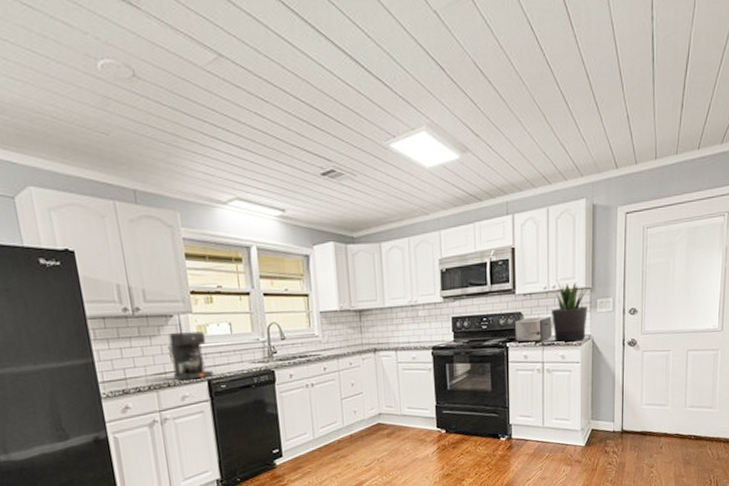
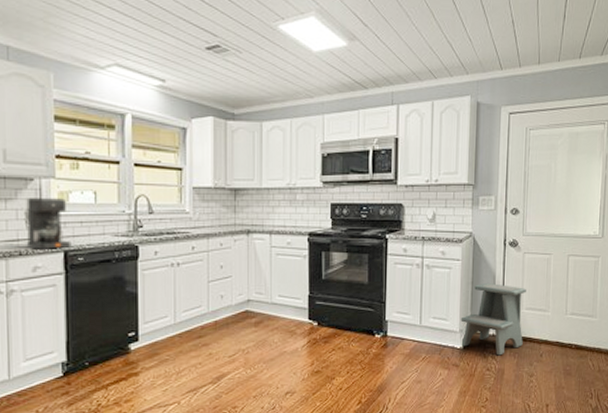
toaster: present [514,316,552,343] -> none [394,210,433,237]
planter: present [552,280,588,343] -> none [433,174,470,238]
step stool: none [582,382,646,451] -> present [460,282,526,356]

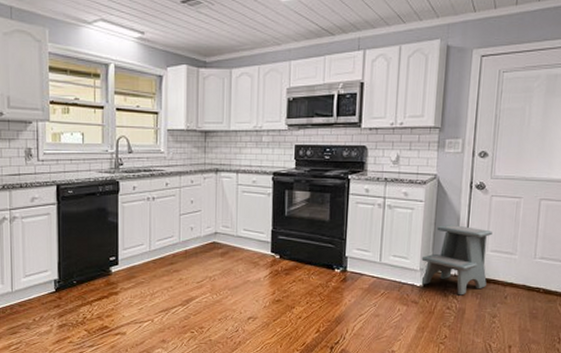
coffee maker: present [26,198,72,249] -> none [25,138,63,183]

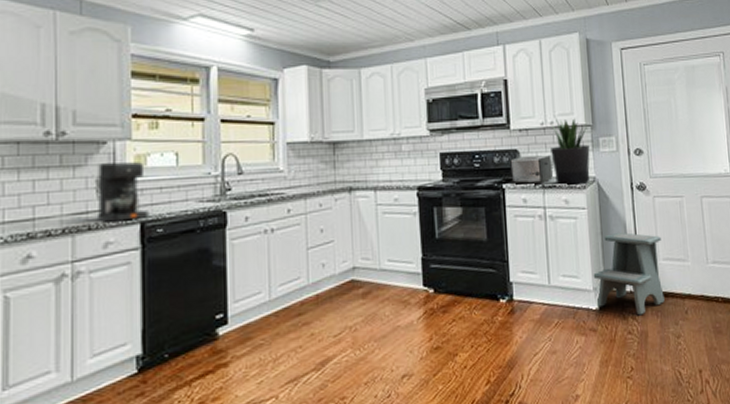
coffee maker: none [25,138,63,183] -> present [96,162,149,222]
toaster: none [357,152,397,178] -> present [510,155,553,185]
planter: none [397,117,435,180] -> present [550,116,591,185]

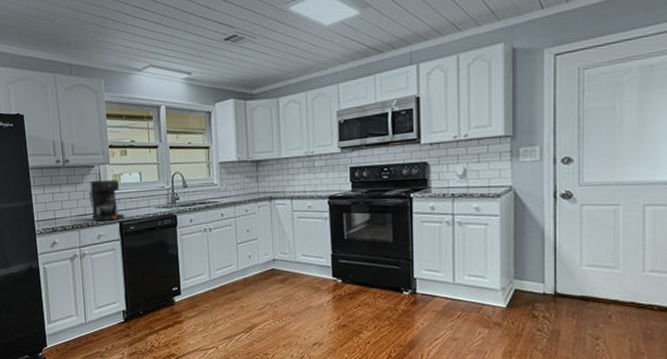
toaster: present [510,155,553,185] -> none [419,166,464,194]
planter: present [550,116,591,185] -> none [463,128,508,194]
step stool: present [593,232,665,316] -> none [502,238,586,316]

